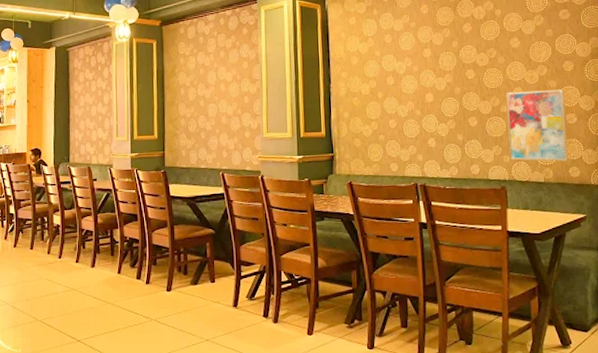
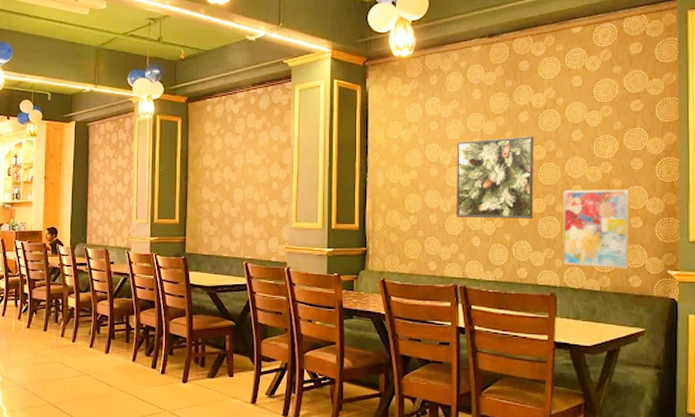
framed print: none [409,45,481,122] -> present [456,137,534,219]

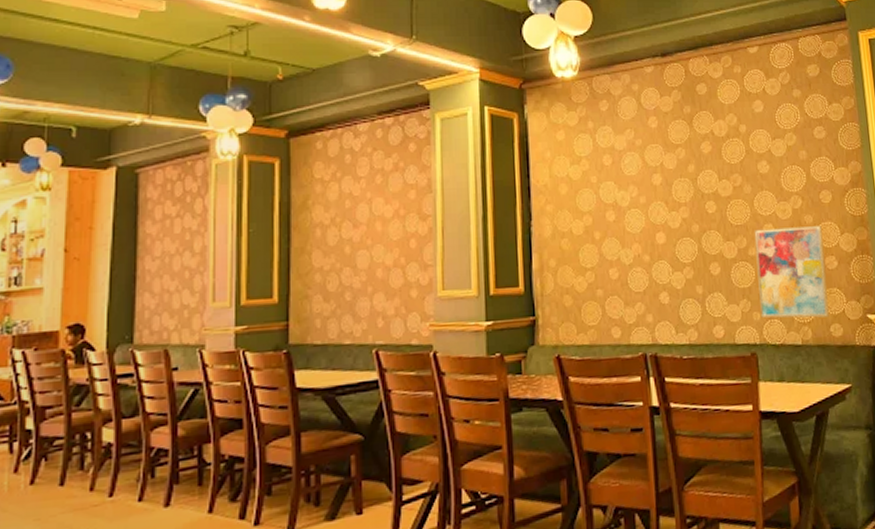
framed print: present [456,137,534,219] -> none [634,170,725,270]

